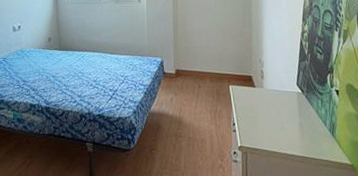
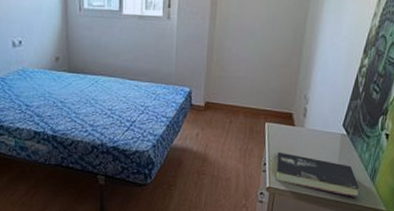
book: none [244,112,324,152] -> present [276,152,360,197]

